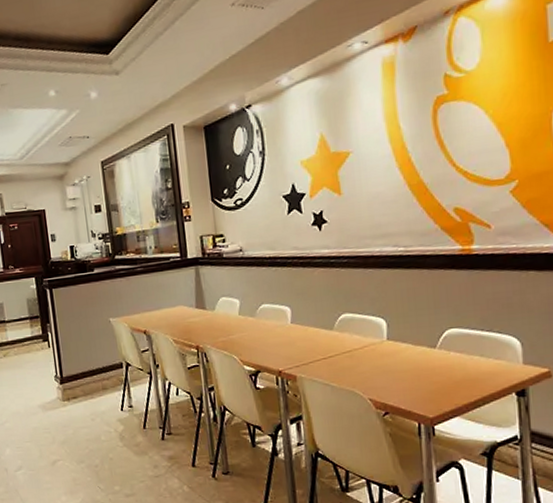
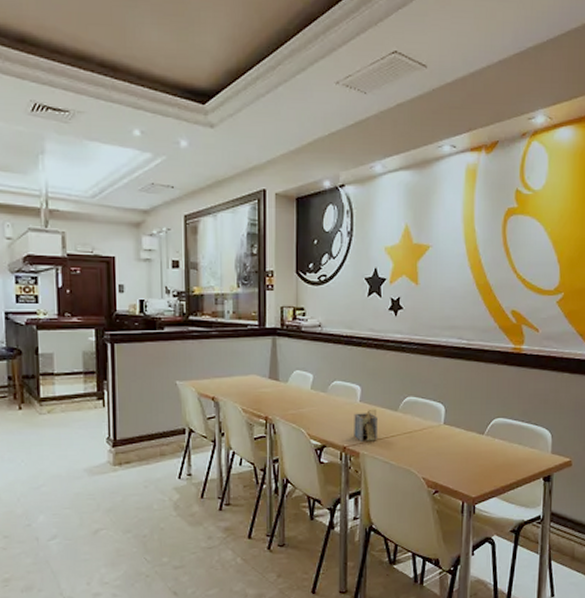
napkin holder: none [286,329,314,364] -> present [354,409,377,441]

